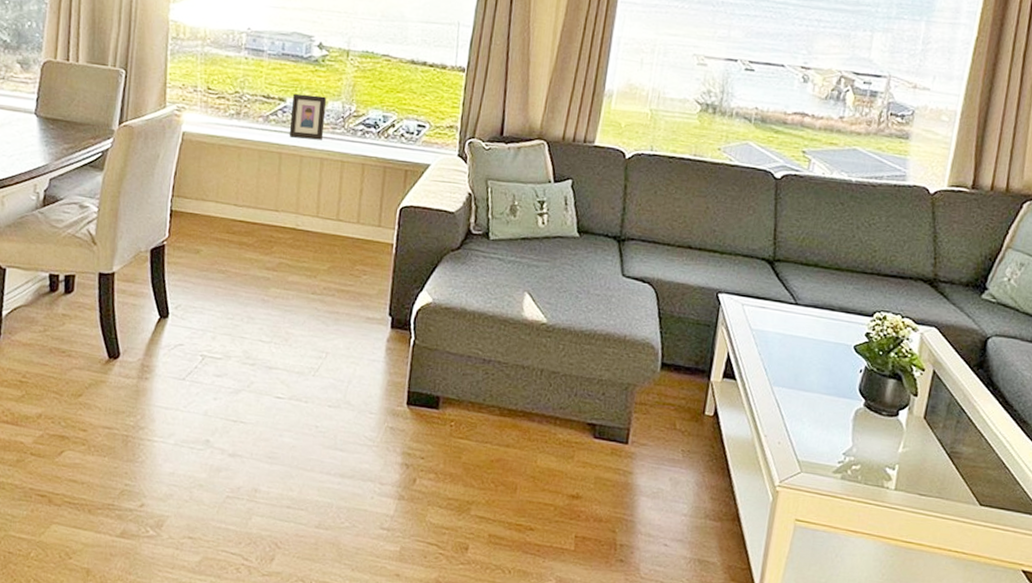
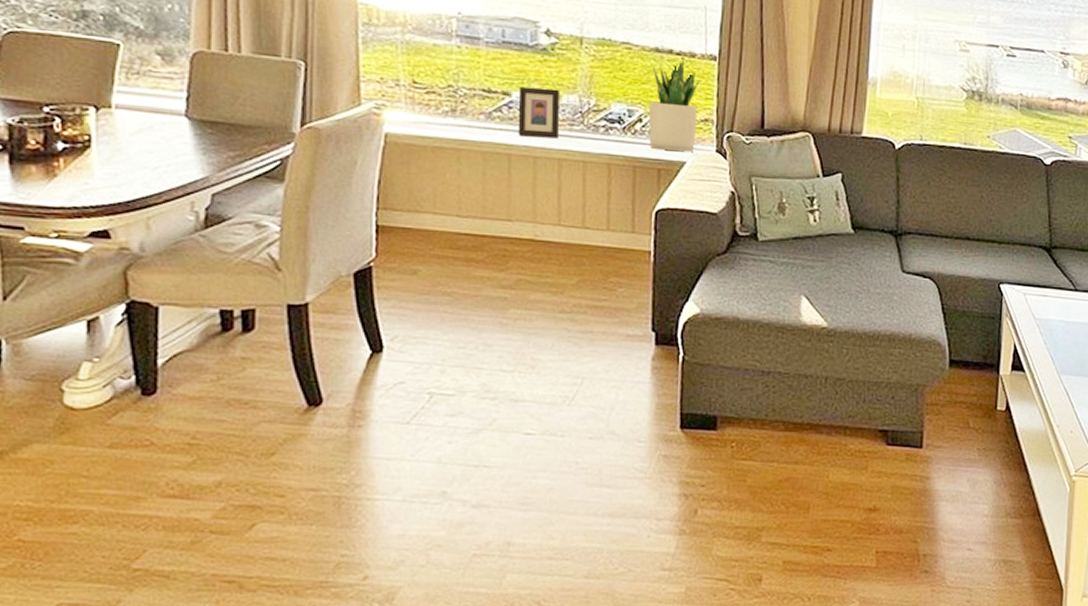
planter: none [399,69,448,156] -> present [649,58,700,153]

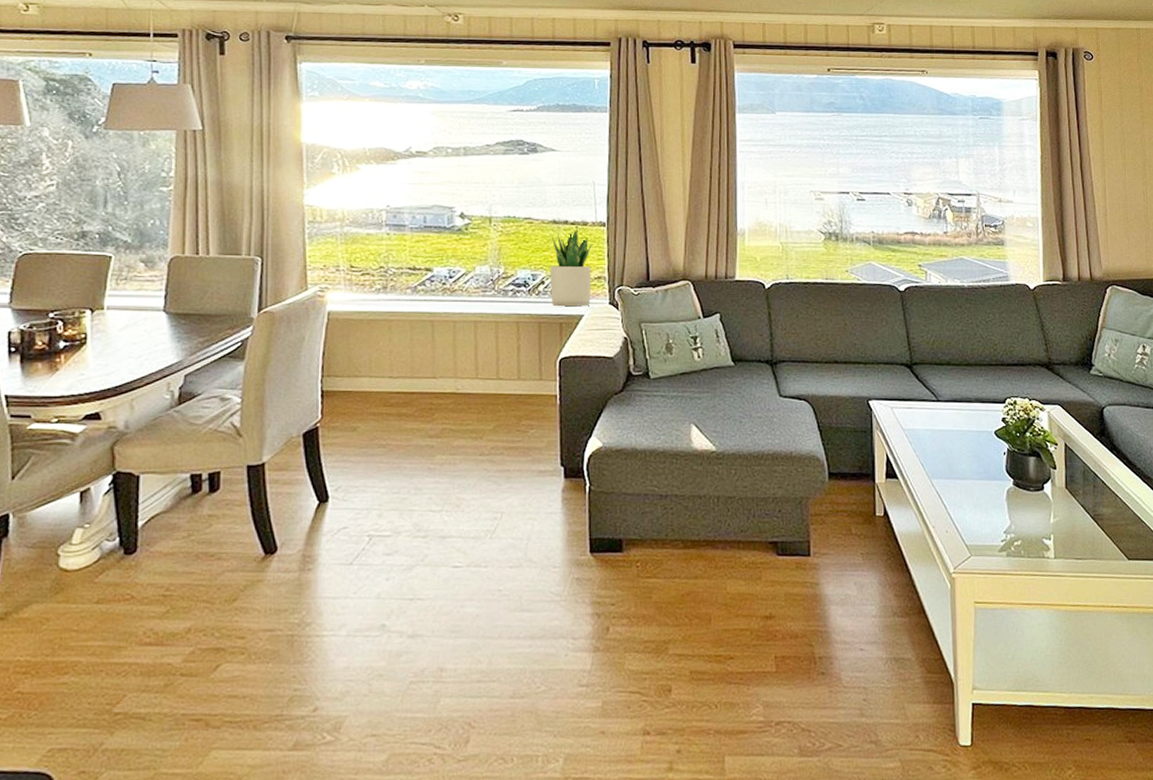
picture frame: present [517,86,561,139] -> none [439,262,475,306]

